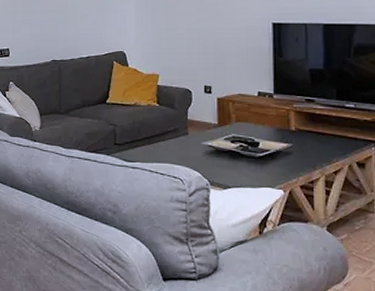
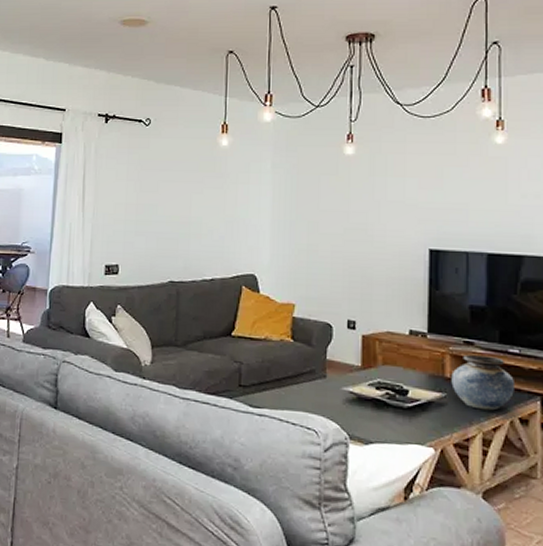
vase: none [296,110,351,157] -> present [451,354,514,411]

